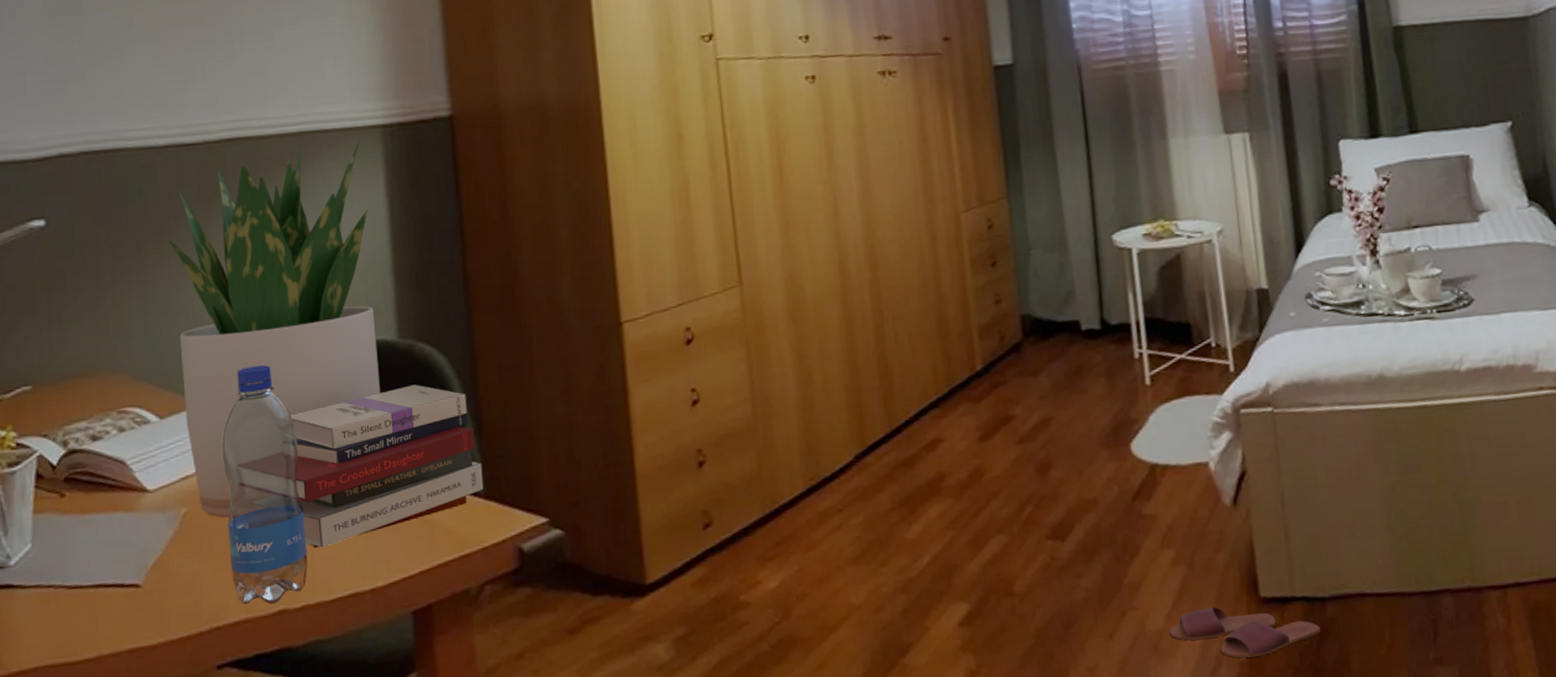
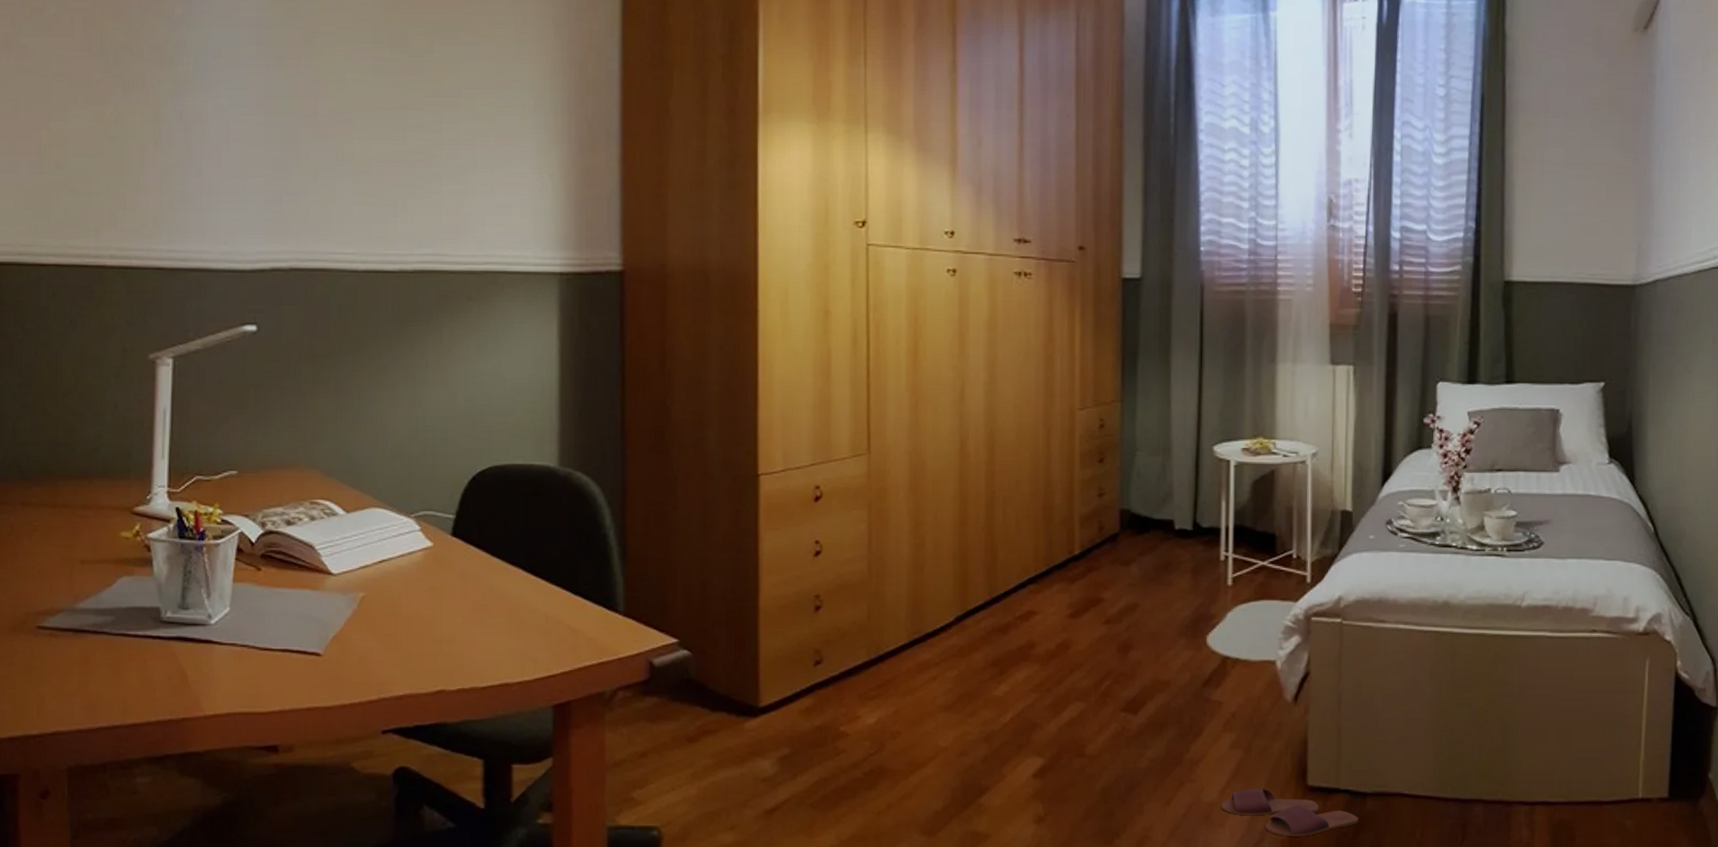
planter: present [169,138,380,518] -> none [364,278,541,606]
bottle: present [221,364,308,605] -> none [398,475,466,684]
books: present [290,384,484,549] -> none [459,508,624,641]

